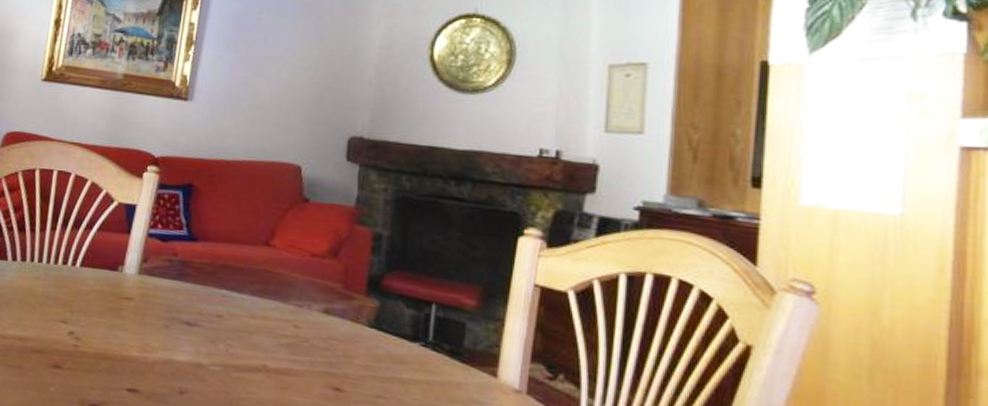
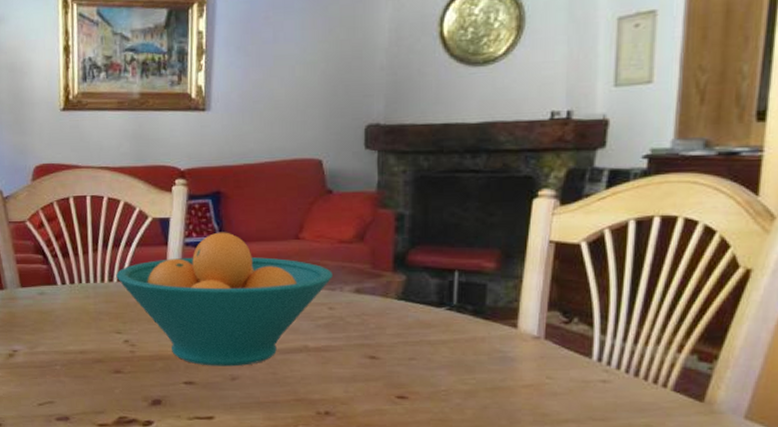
fruit bowl: none [71,226,301,379] -> present [116,232,333,367]

